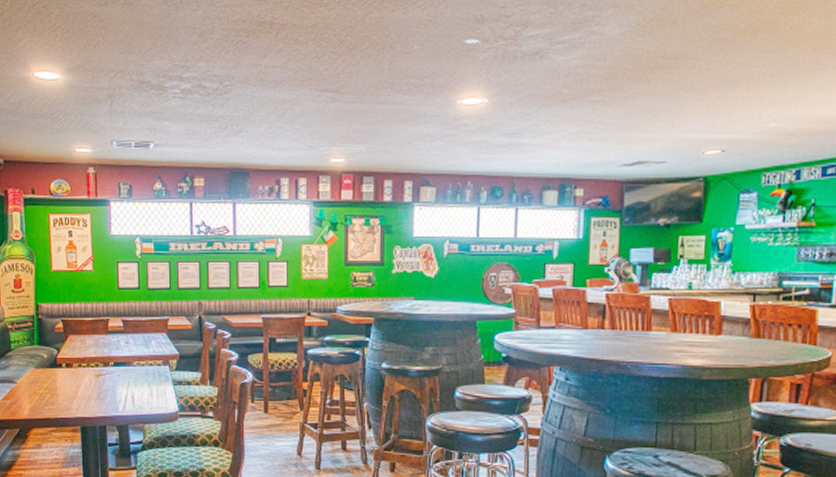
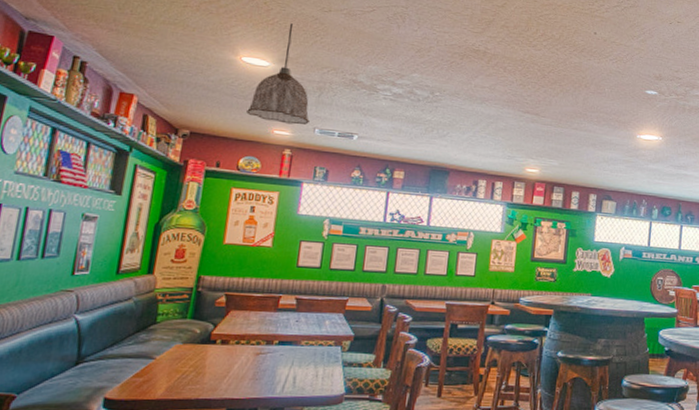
pendant lamp: none [48,26,106,140] -> present [246,23,309,125]

